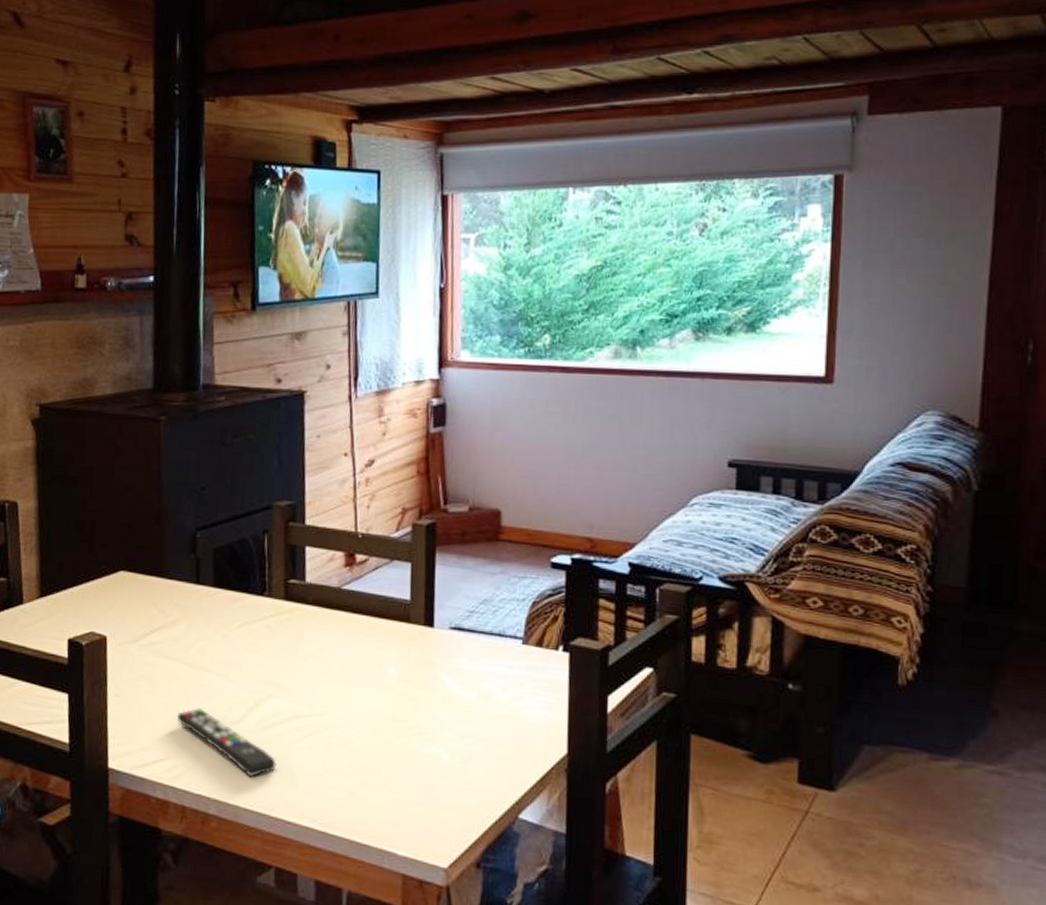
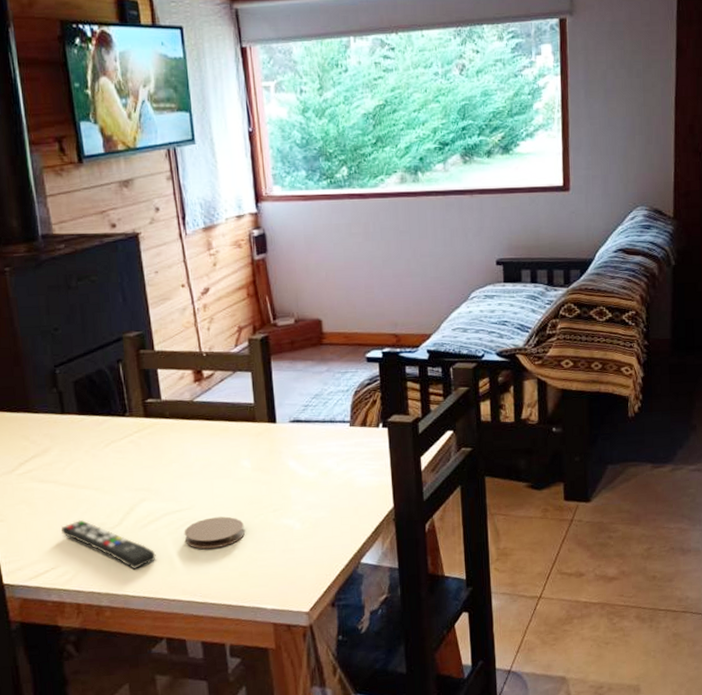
coaster: none [310,729,382,768] -> present [184,516,245,549]

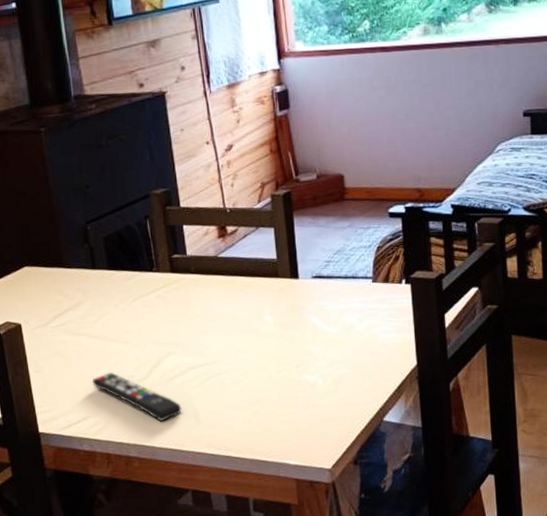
coaster: present [184,516,245,549] -> none [208,371,268,403]

